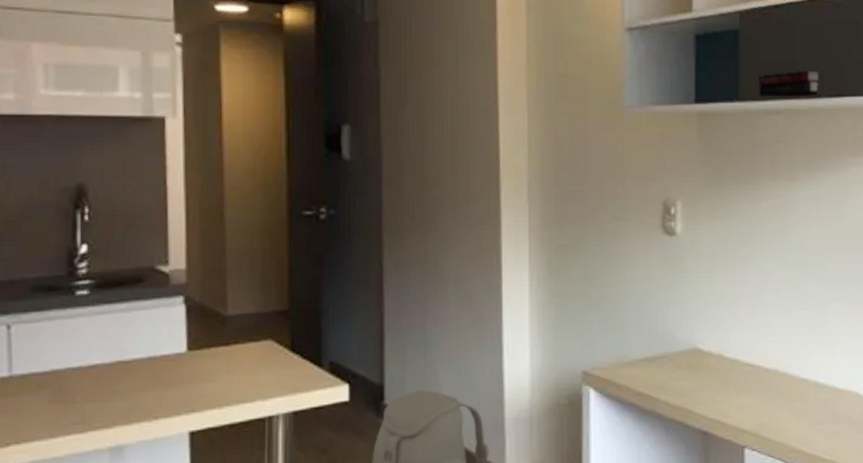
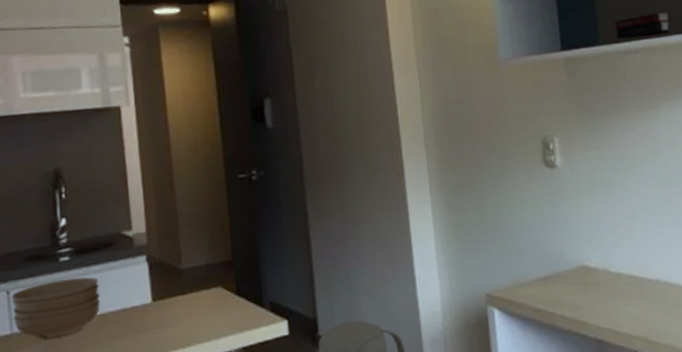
bowl: none [12,315,124,385] -> present [11,277,101,339]

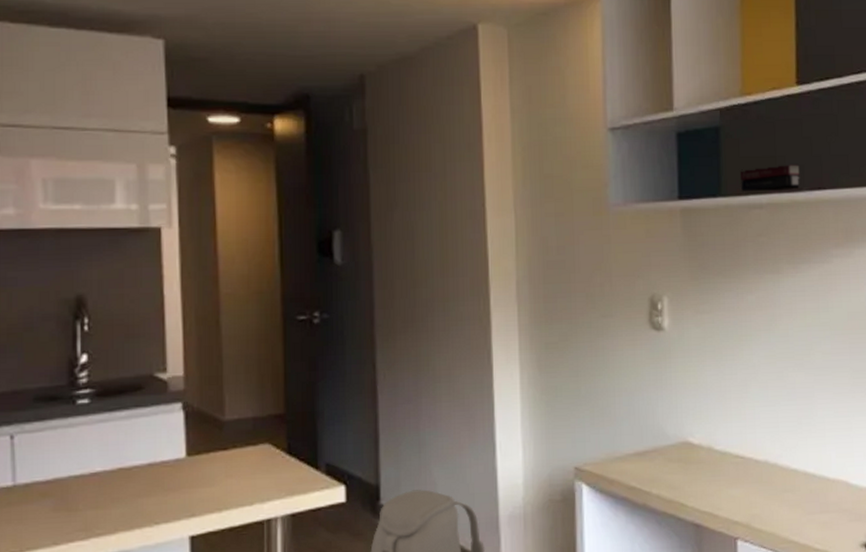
bowl: present [11,277,101,339] -> none [16,424,125,493]

